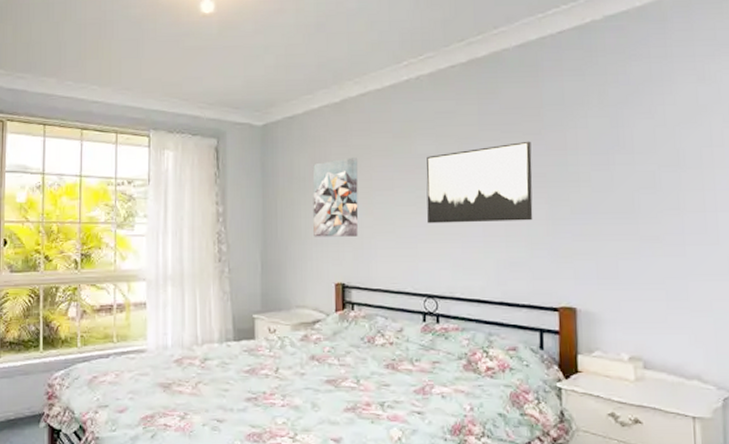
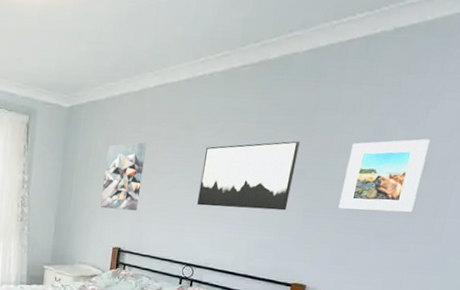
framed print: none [589,127,677,213] -> present [338,139,430,213]

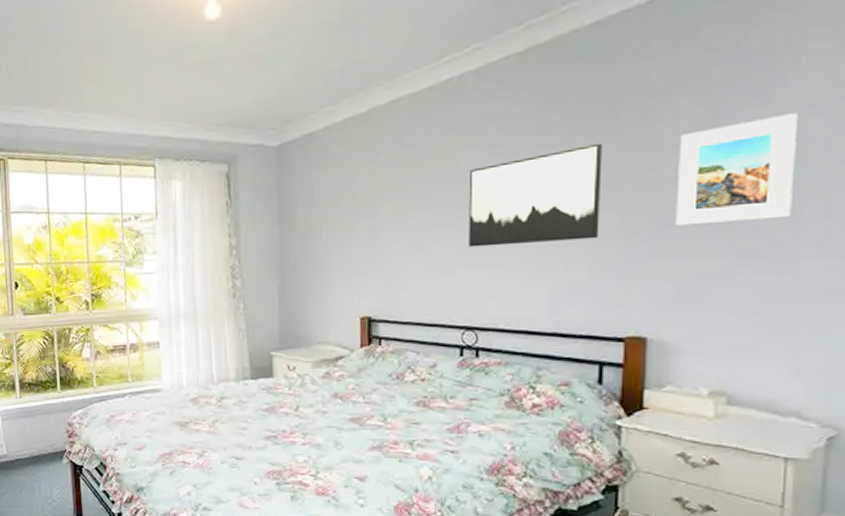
wall art: present [100,142,146,211] -> none [335,176,388,268]

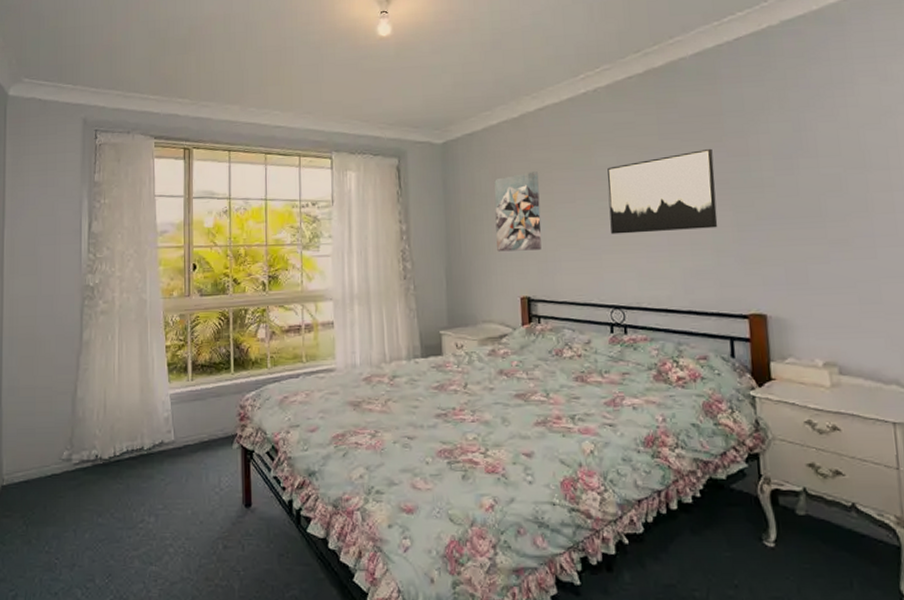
wall art: none [335,176,388,268] -> present [494,171,542,252]
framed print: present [675,113,797,226] -> none [772,129,866,218]

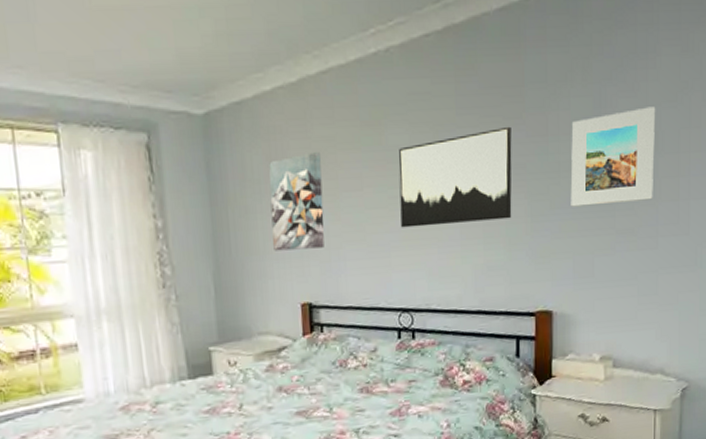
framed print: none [772,129,866,218] -> present [570,106,655,207]

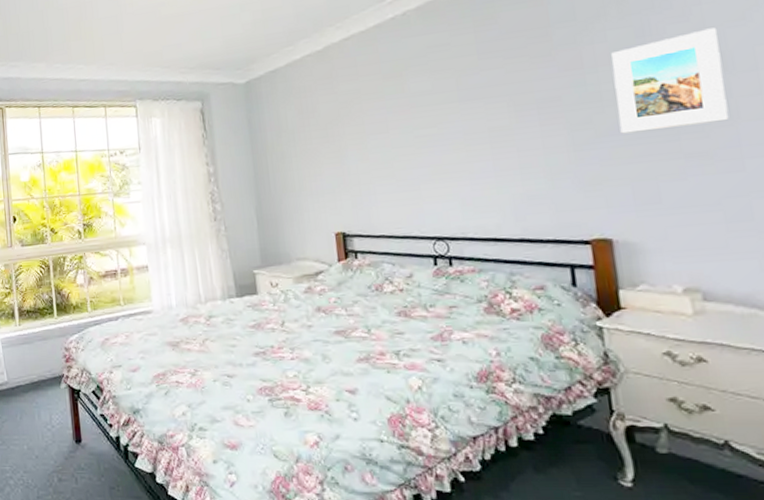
wall art: present [269,152,324,251] -> none [301,103,355,188]
wall art: present [399,126,512,228] -> none [422,64,551,163]

